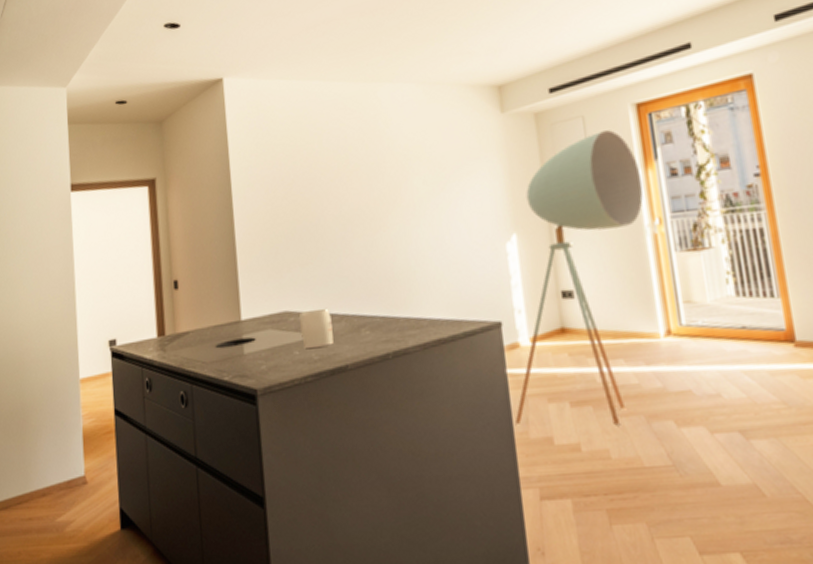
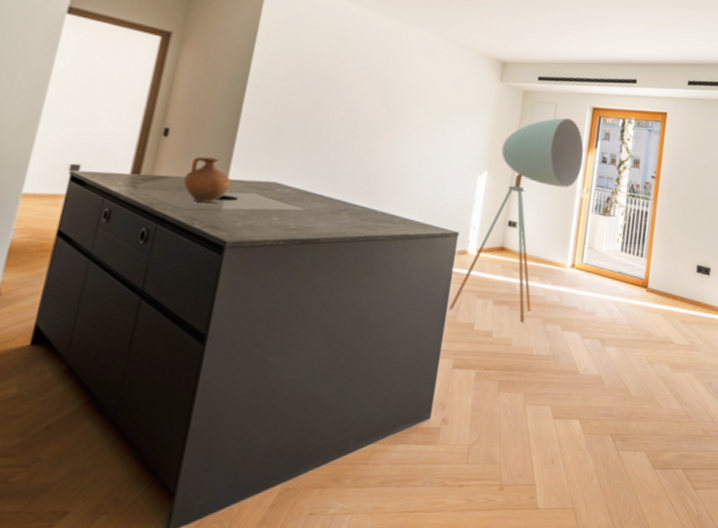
ceramic jug: none [203,300,246,352] -> present [183,156,232,204]
mug: present [300,308,334,349] -> none [283,186,317,220]

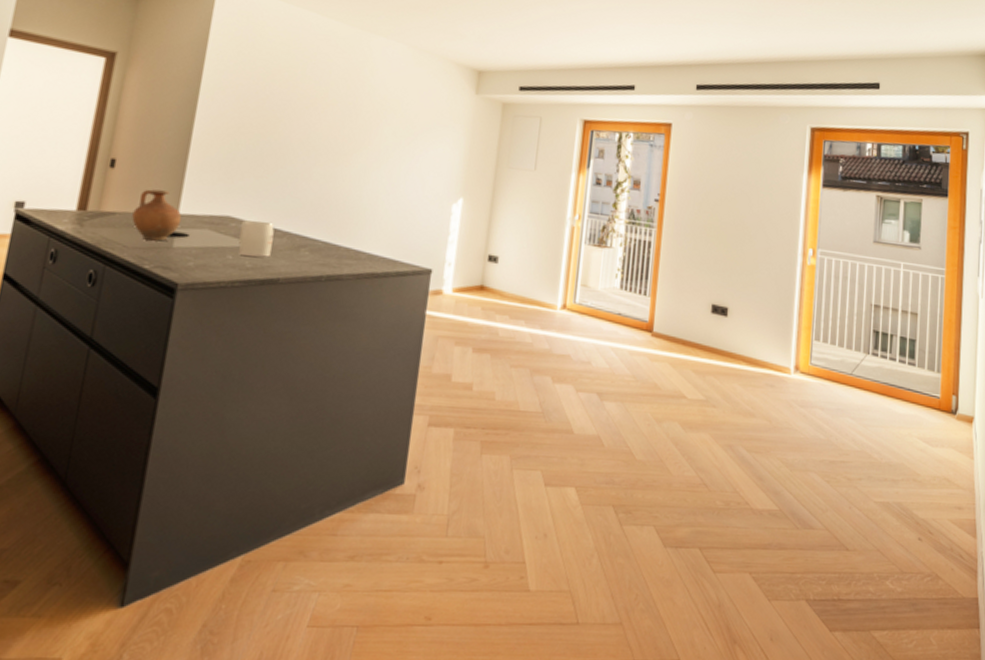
mug: none [283,186,317,220] -> present [238,220,274,258]
floor lamp: present [448,118,584,323] -> none [422,133,574,374]

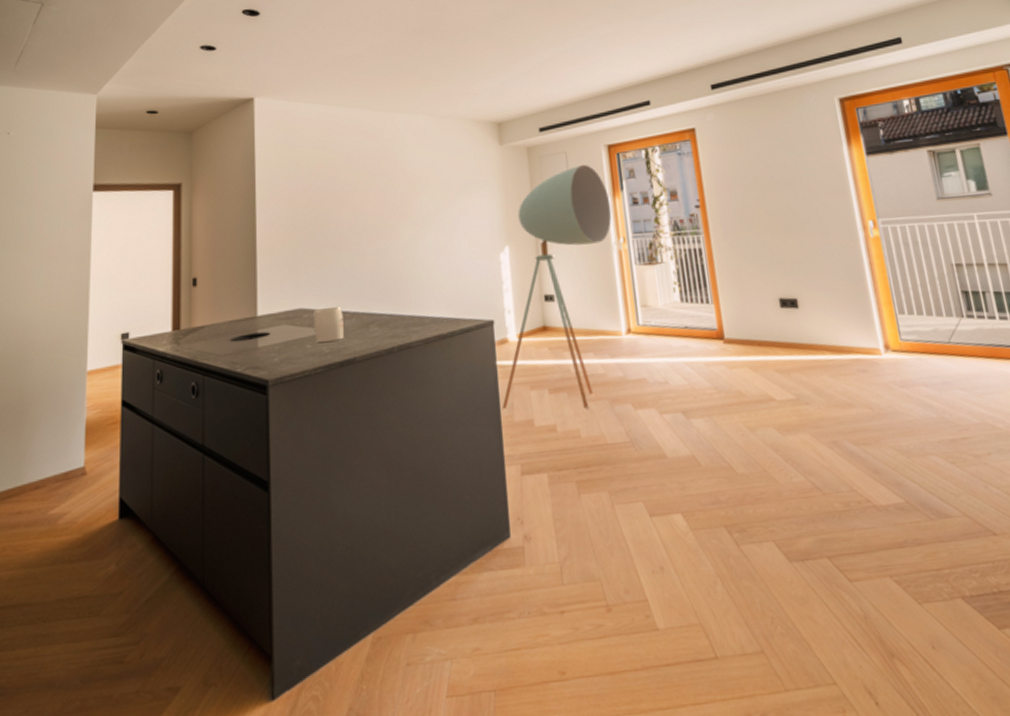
ceramic jug: present [132,189,182,242] -> none [219,297,261,346]
floor lamp: none [422,133,574,374] -> present [502,165,612,409]

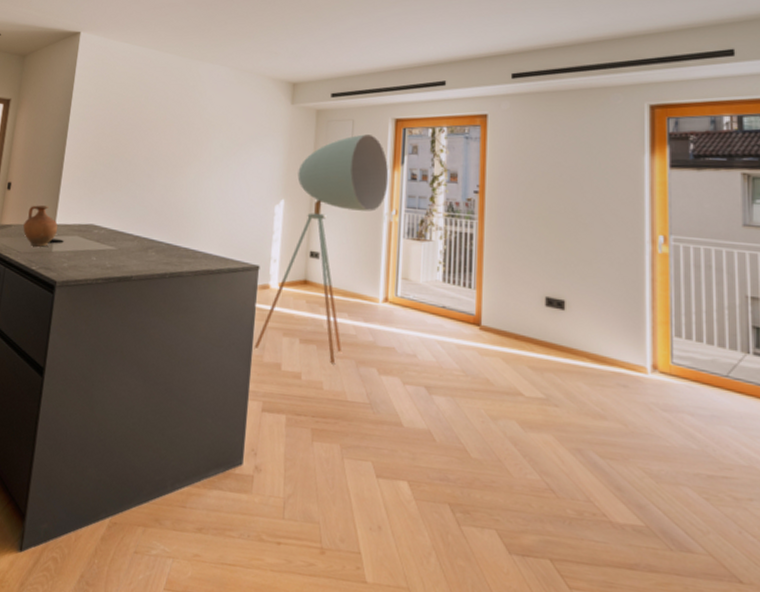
ceramic jug: none [219,297,261,346] -> present [23,205,58,247]
mug: present [314,306,344,343] -> none [100,227,127,259]

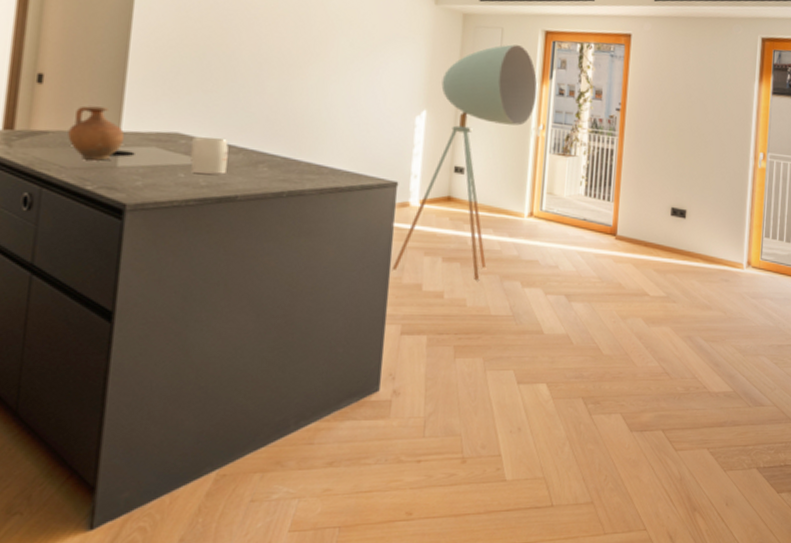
mug: none [100,227,127,259] -> present [190,136,229,175]

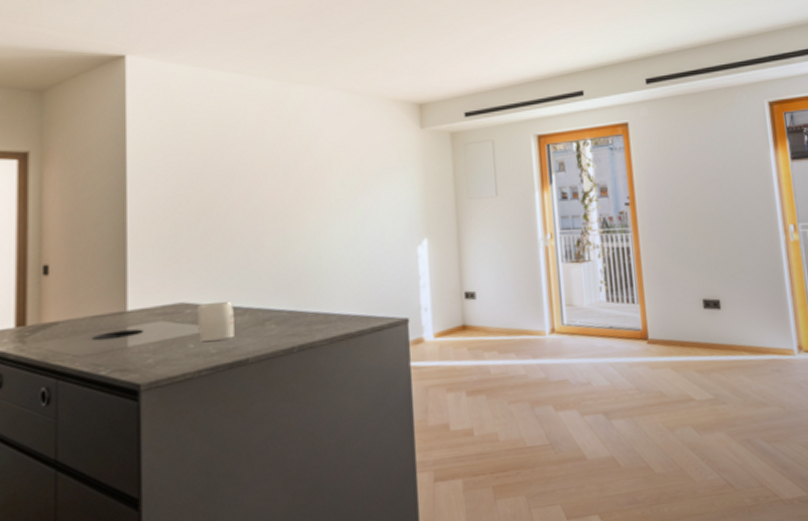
ceramic jug: present [68,105,125,161] -> none [77,289,132,345]
floor lamp: present [392,44,538,281] -> none [415,155,539,413]

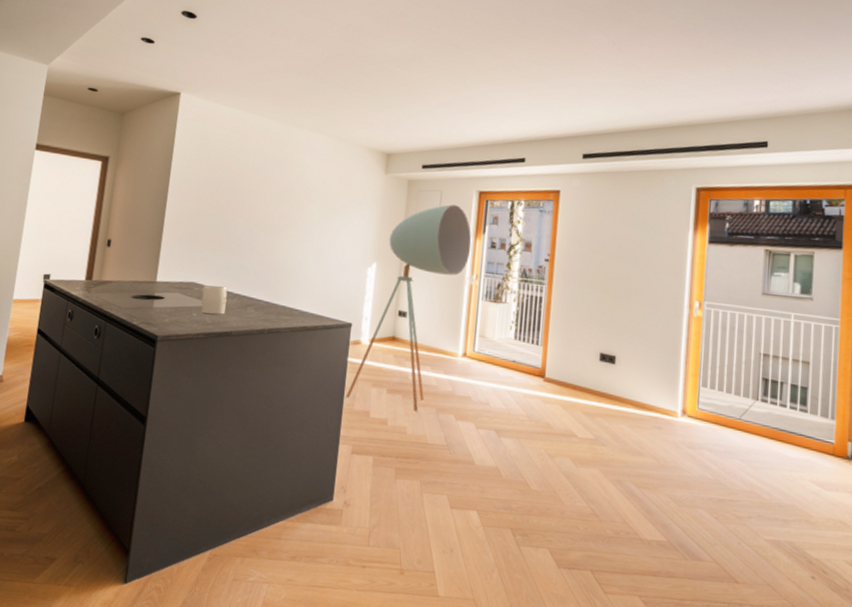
floor lamp: none [415,155,539,413] -> present [345,204,472,412]

